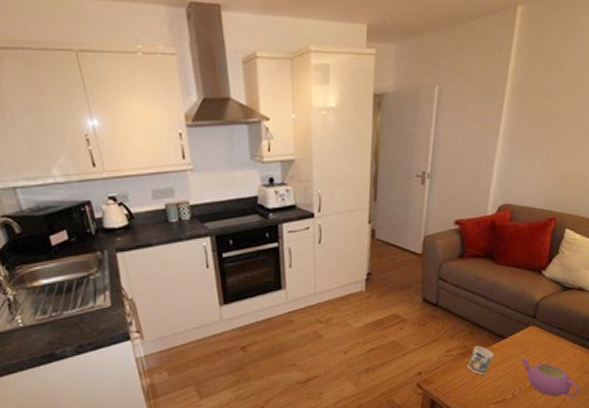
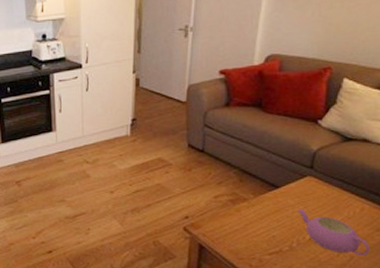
mug: present [467,345,494,375] -> none [237,193,267,223]

